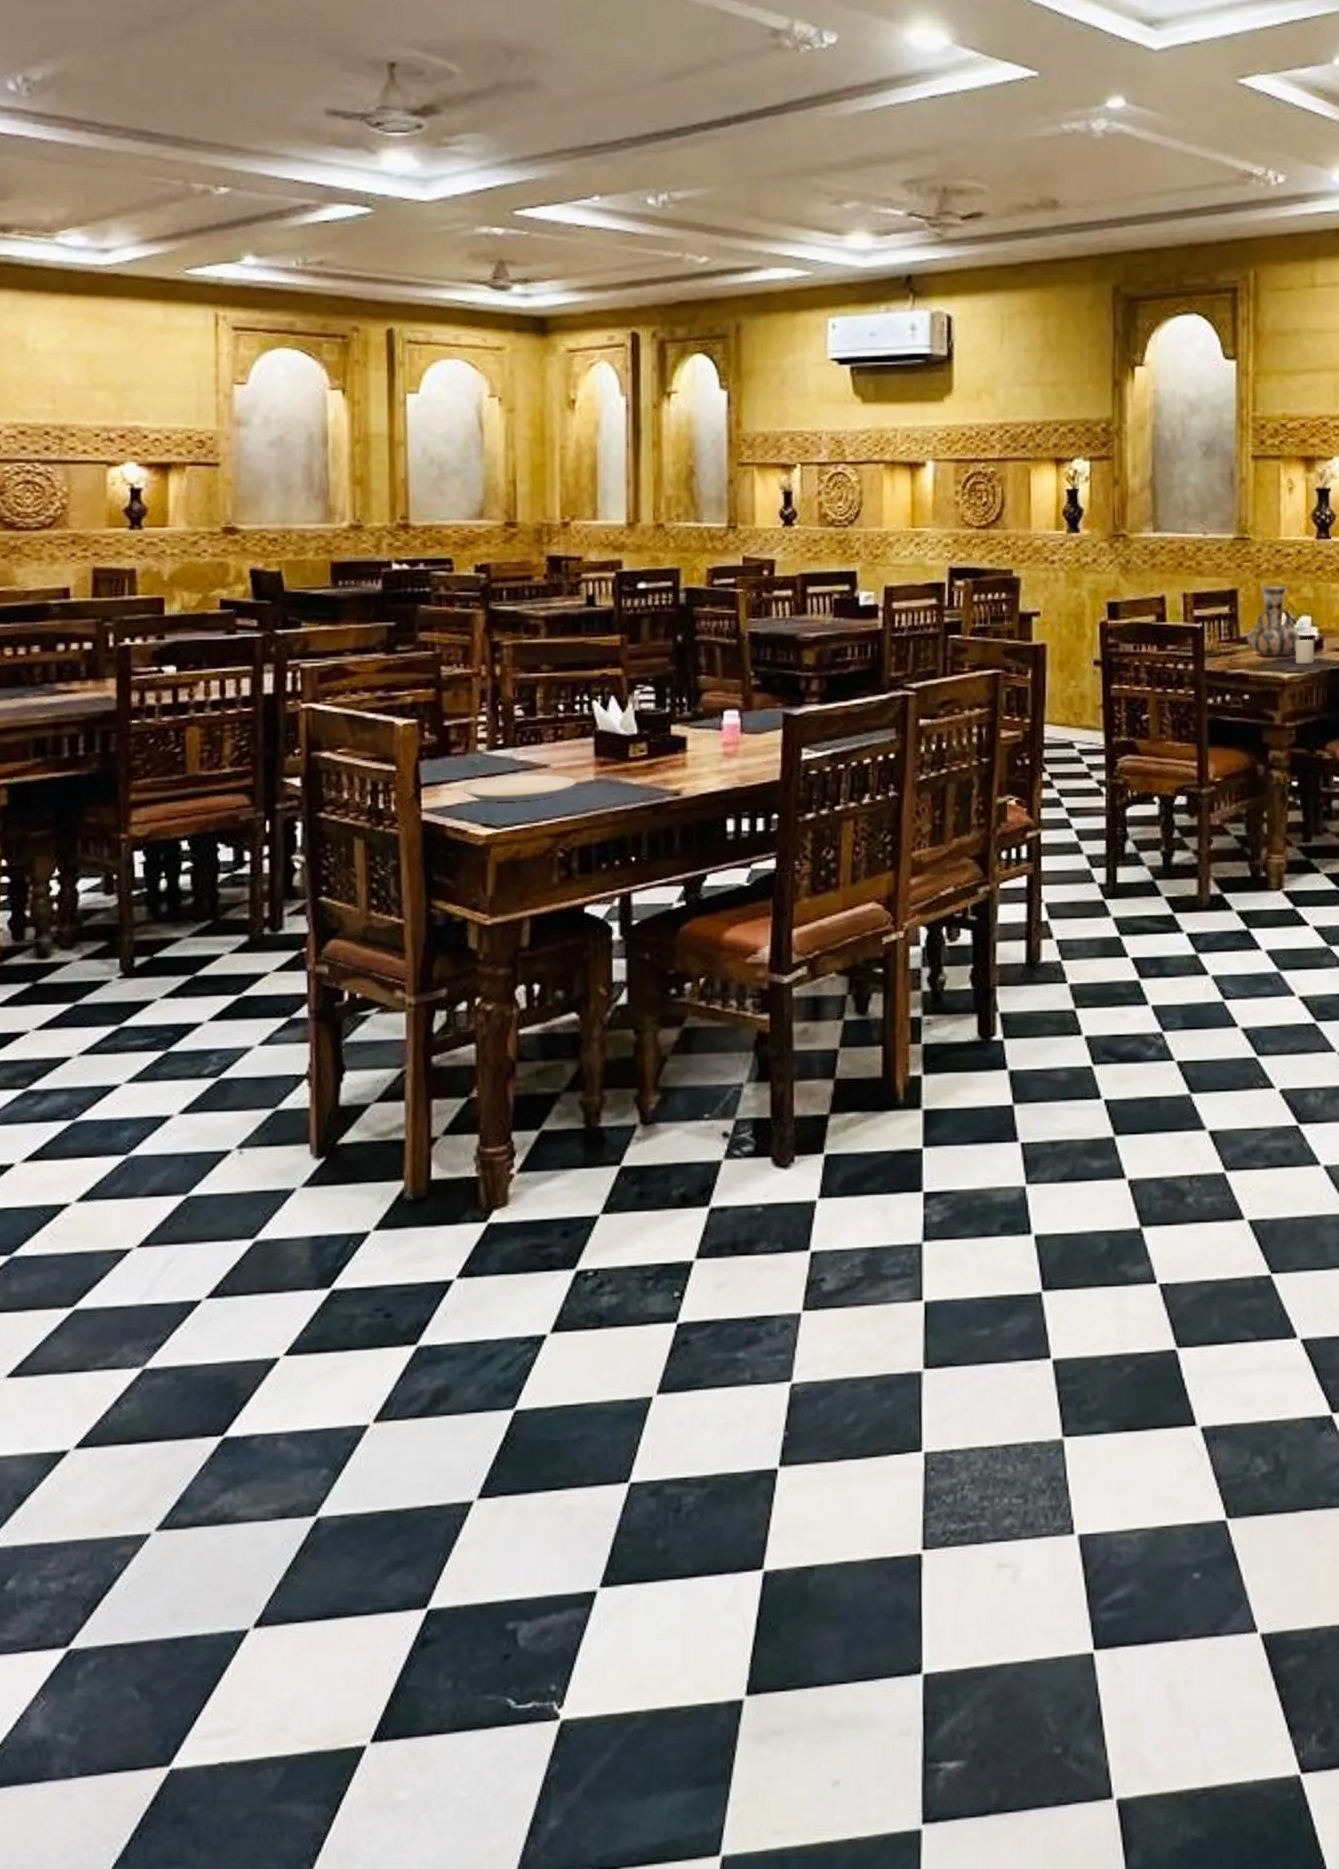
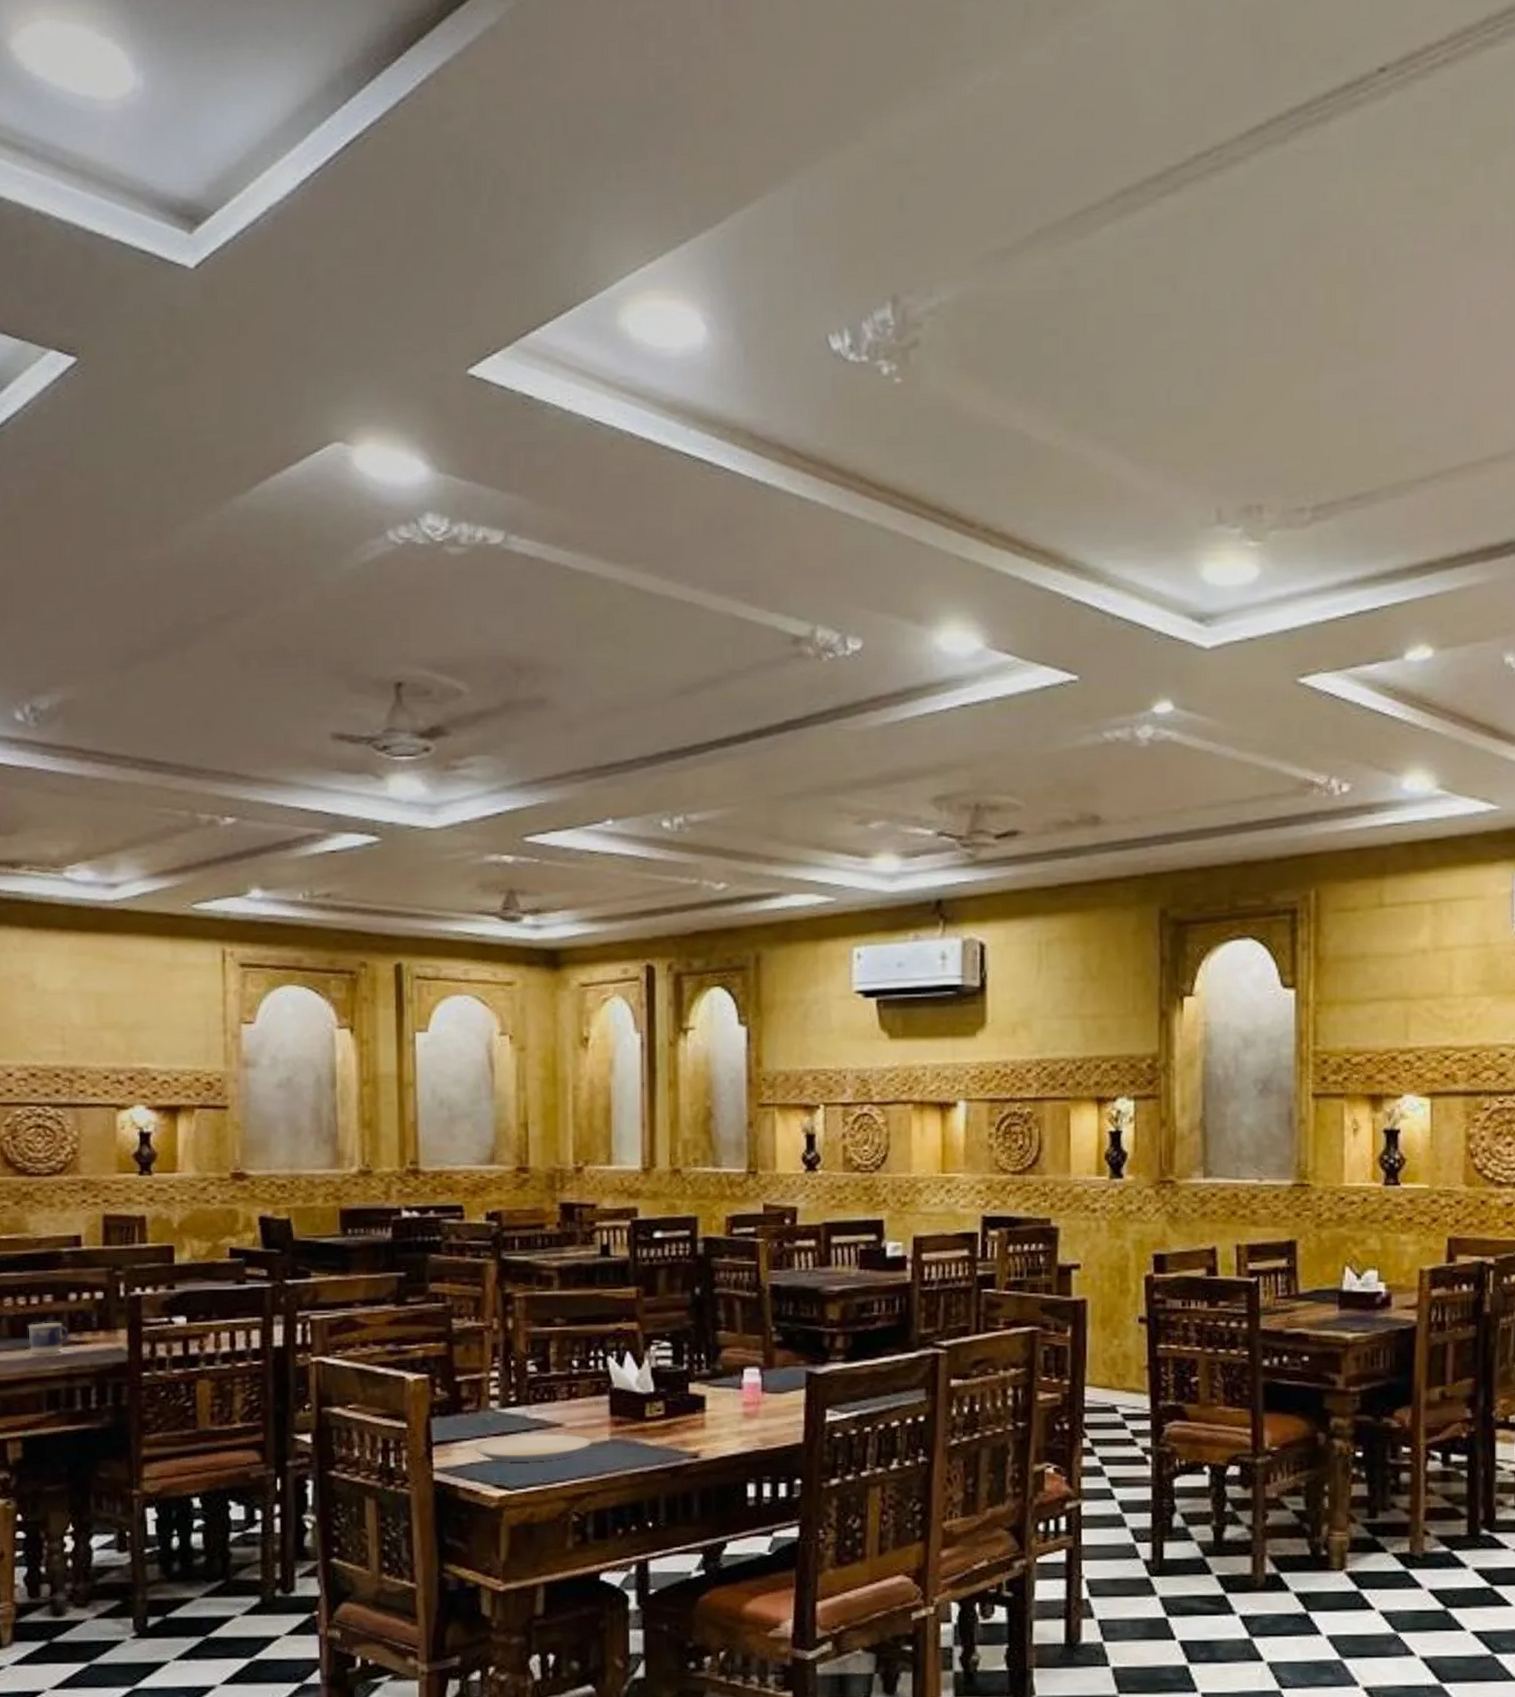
cup: none [15,672,57,706] -> present [28,1322,69,1357]
vase: present [1246,585,1301,657] -> none [1306,1237,1366,1315]
cup: present [1296,639,1315,665] -> none [1360,1295,1381,1324]

